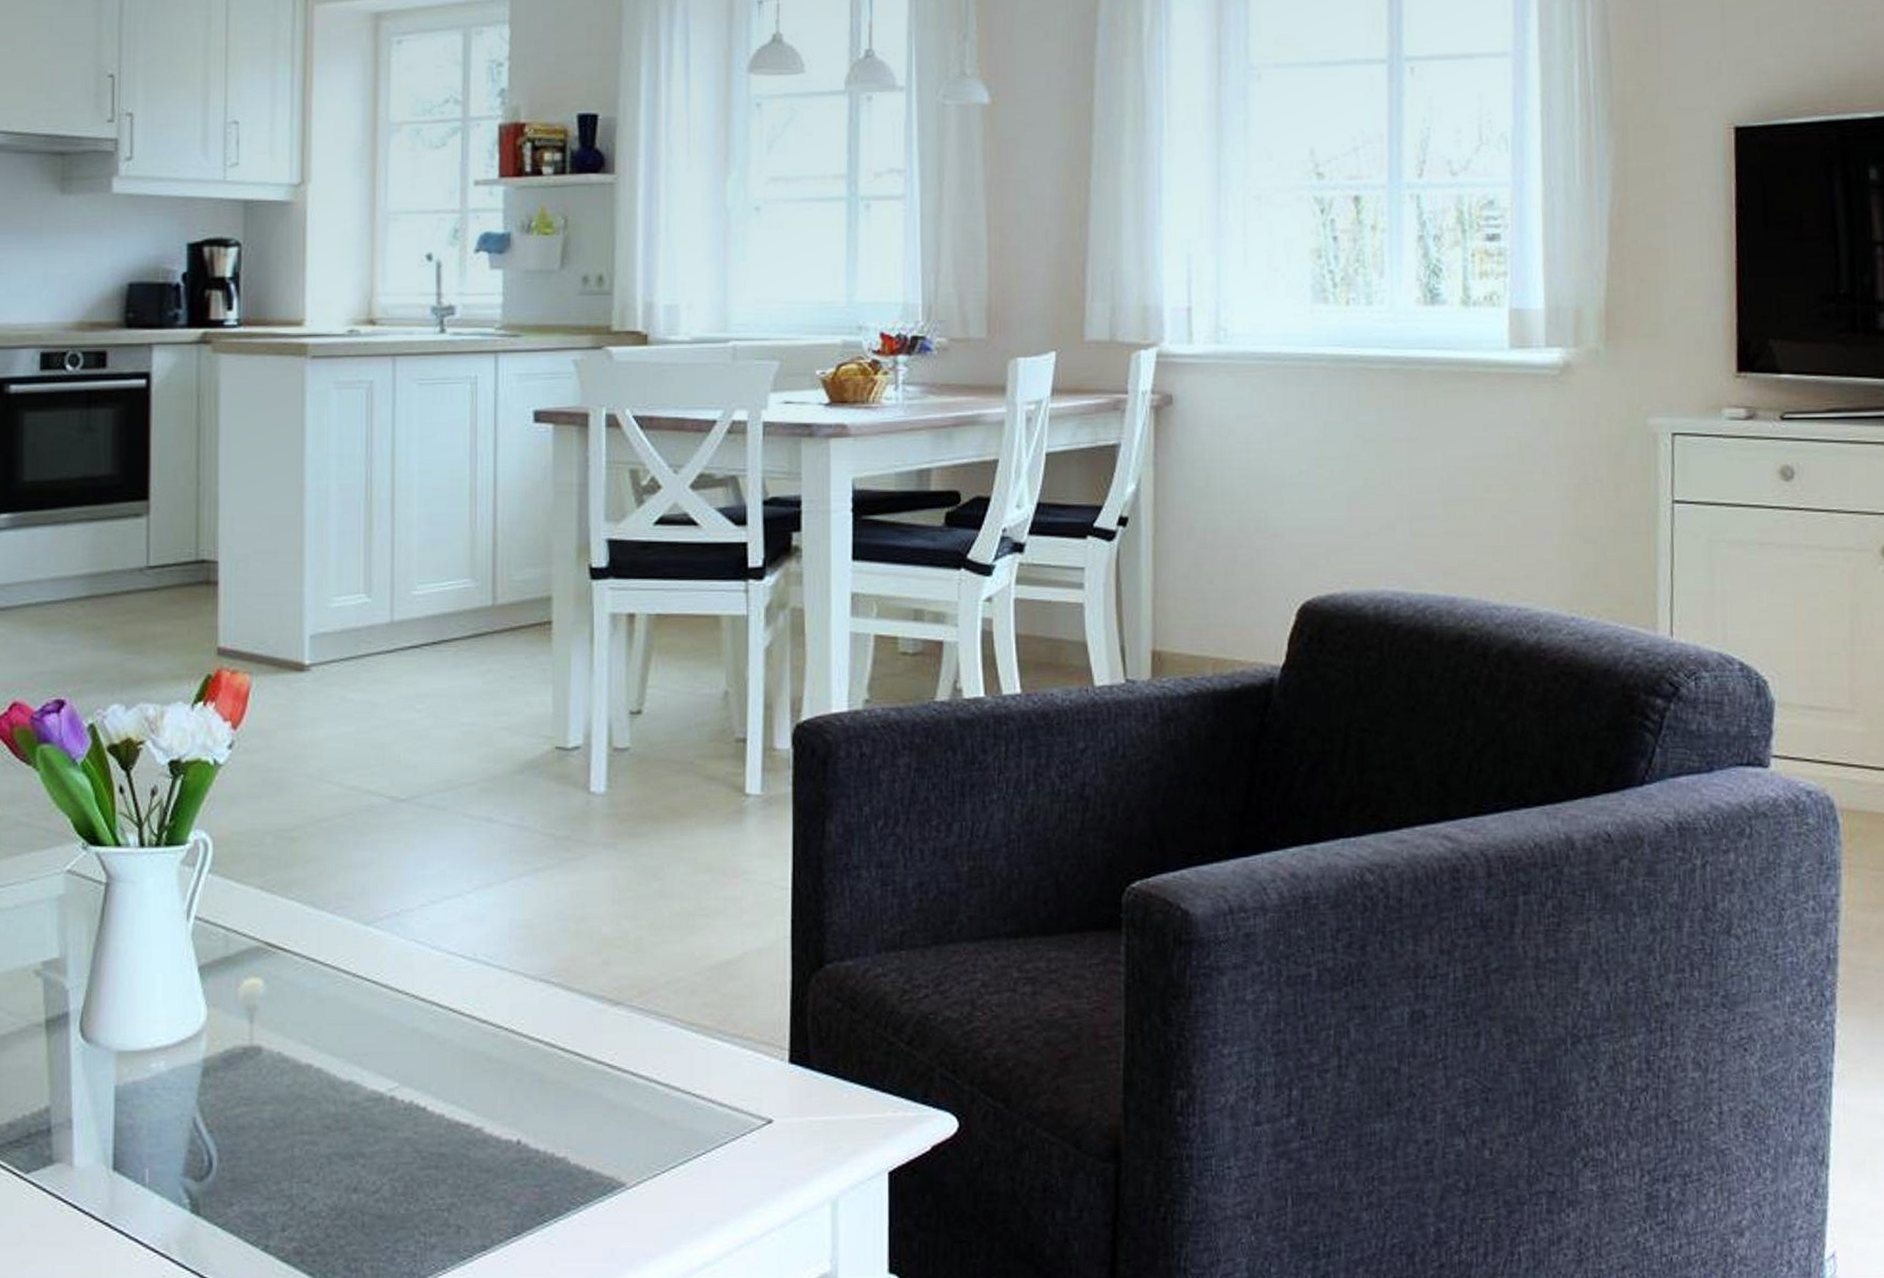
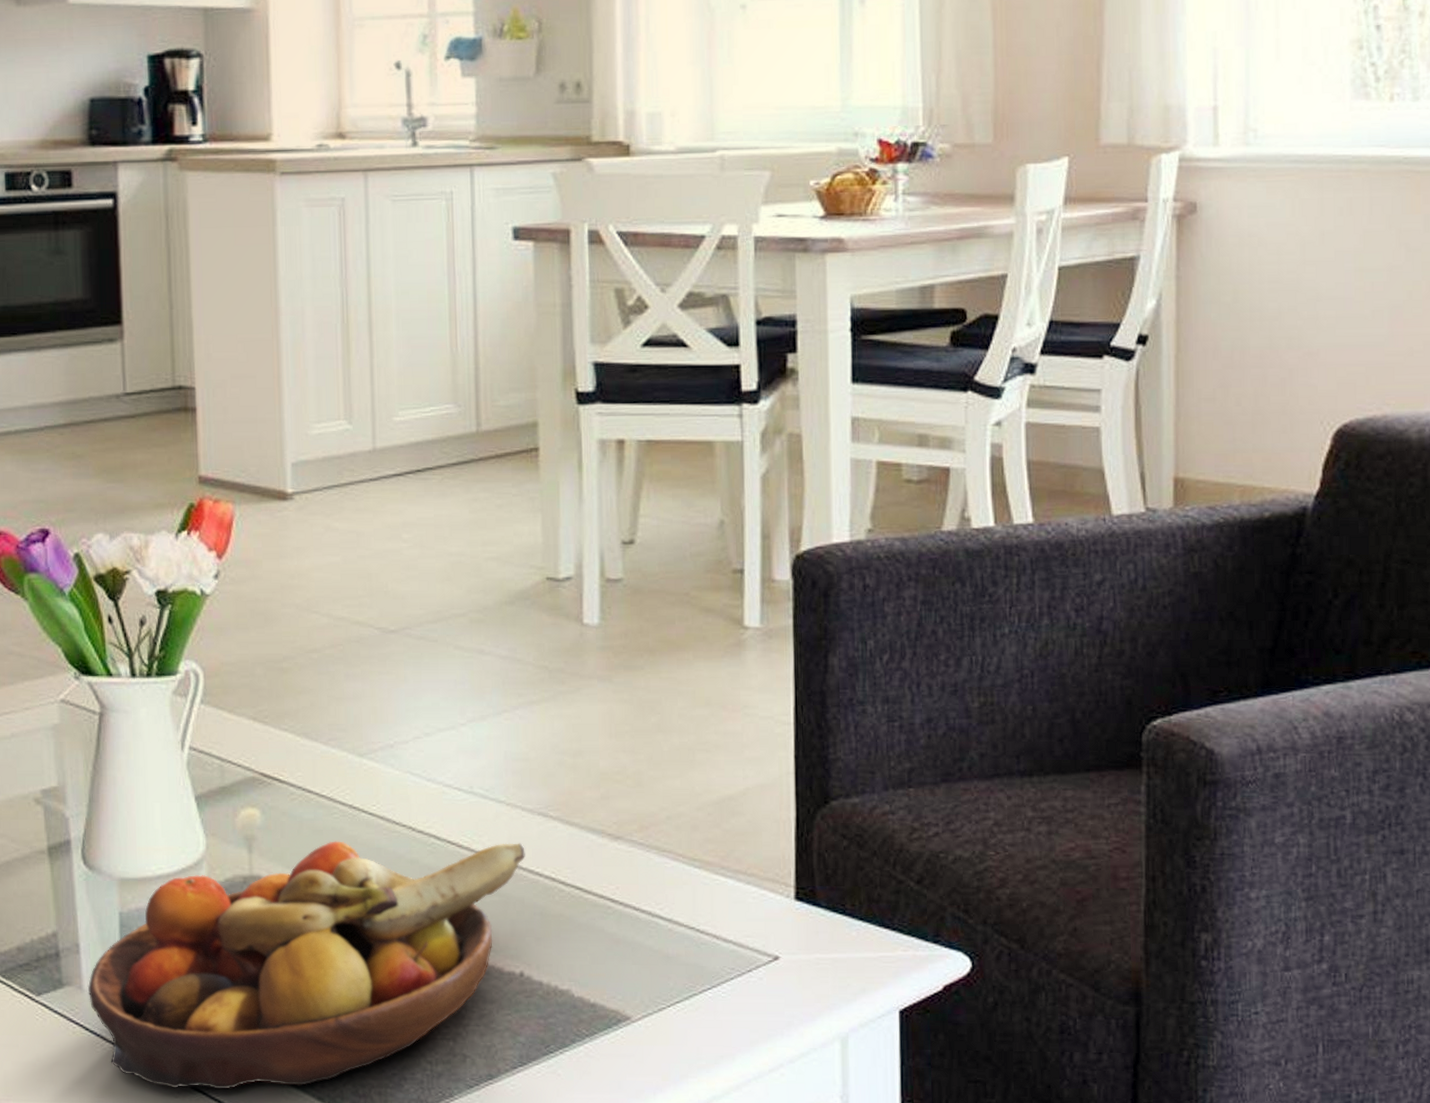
fruit bowl: none [78,1010,526,1267] -> present [87,841,525,1090]

